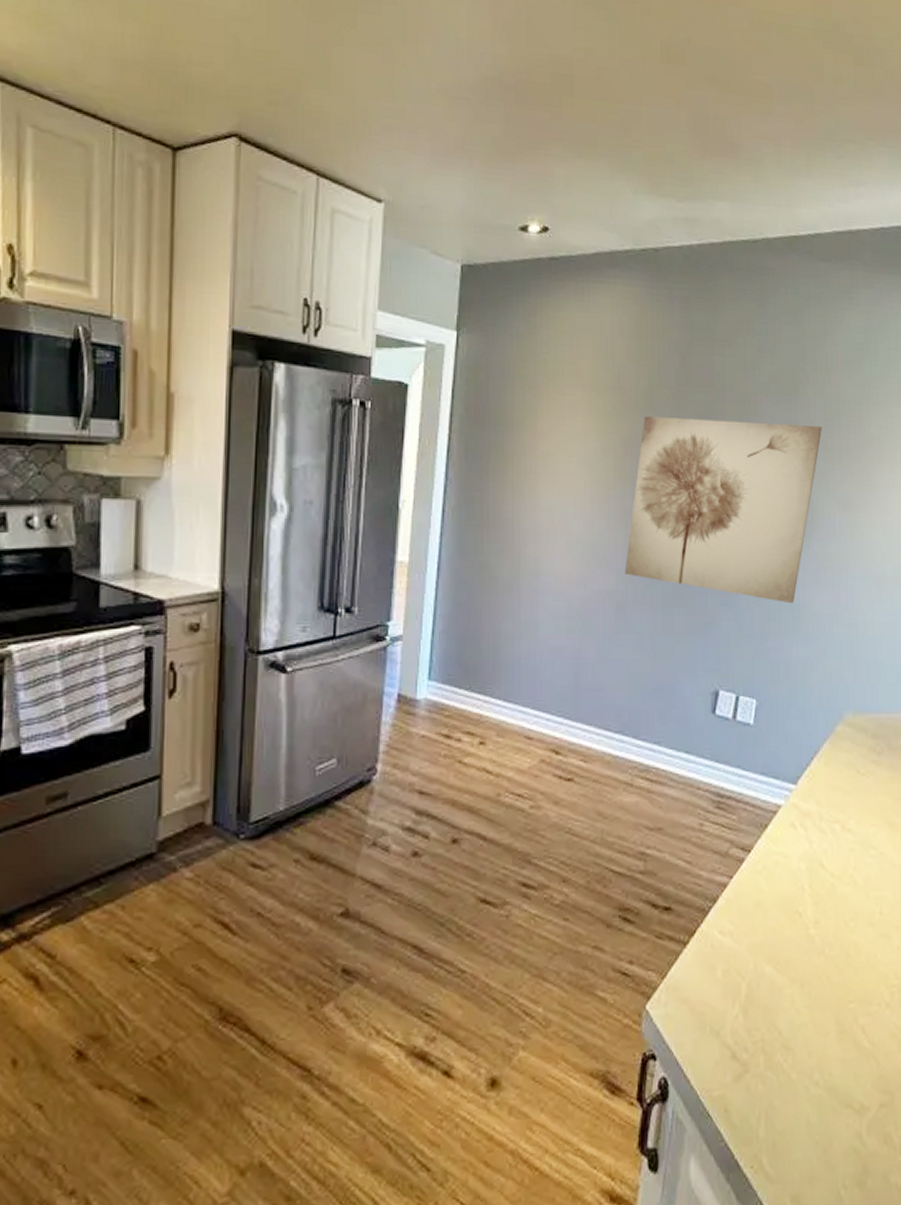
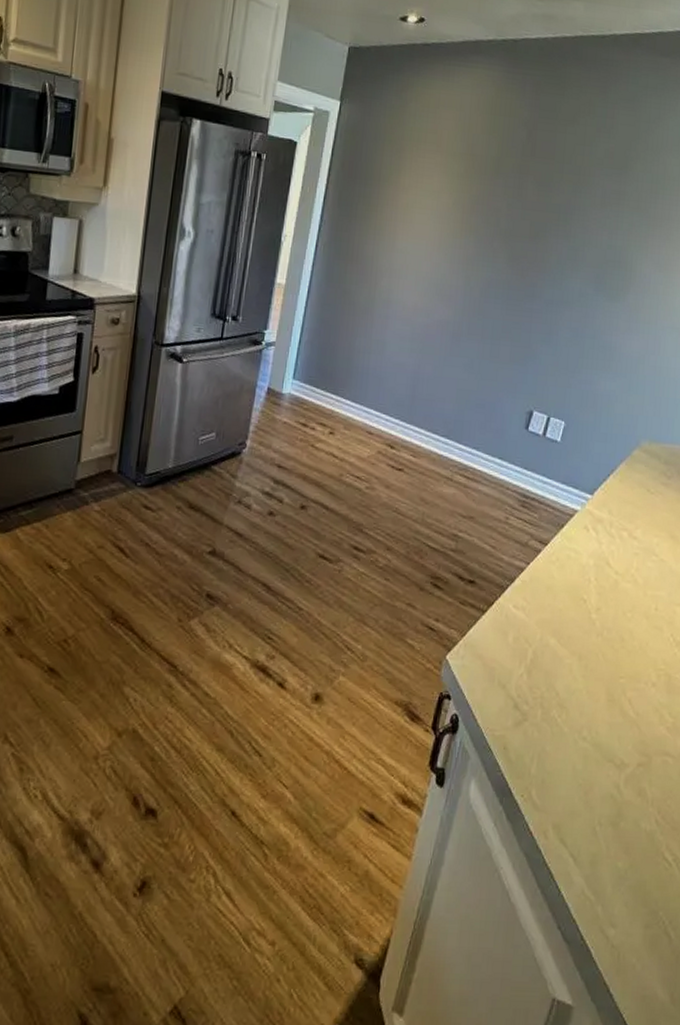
wall art: present [624,416,822,604] -> none [462,180,647,346]

